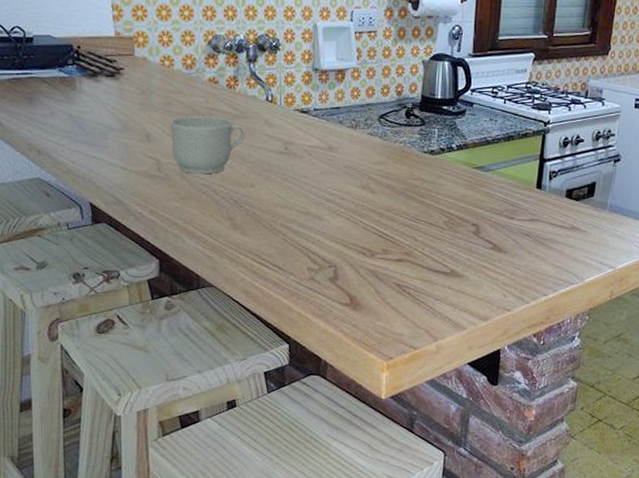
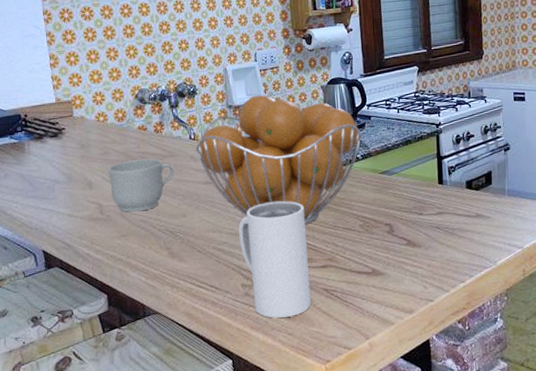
fruit basket: none [272,61,461,213] -> present [196,95,362,224]
mug: none [310,183,386,308] -> present [238,201,311,318]

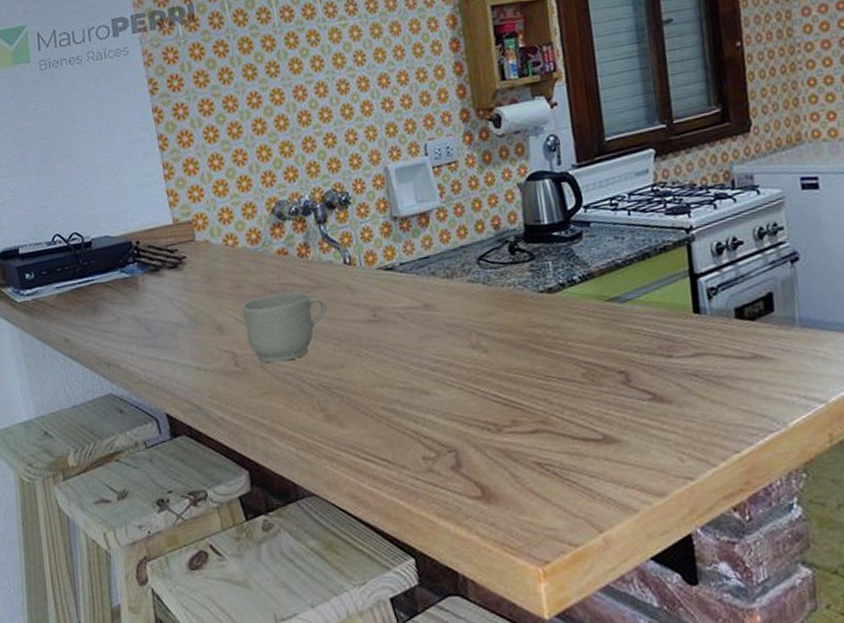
fruit basket: present [196,95,362,224] -> none [352,200,579,374]
mug: present [238,201,311,318] -> none [414,343,519,503]

